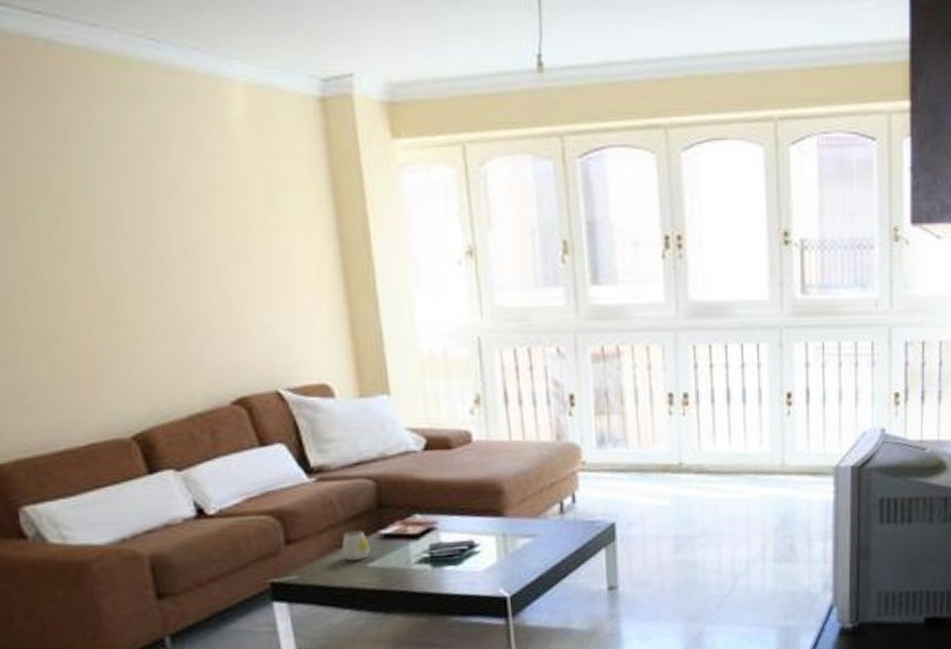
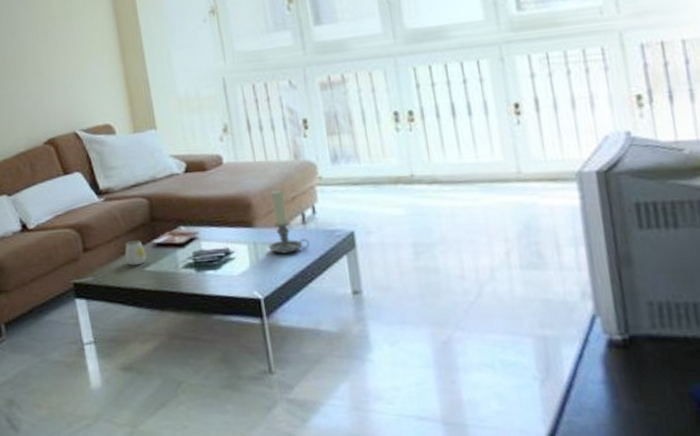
candle holder: none [519,474,567,547] -> present [268,189,310,254]

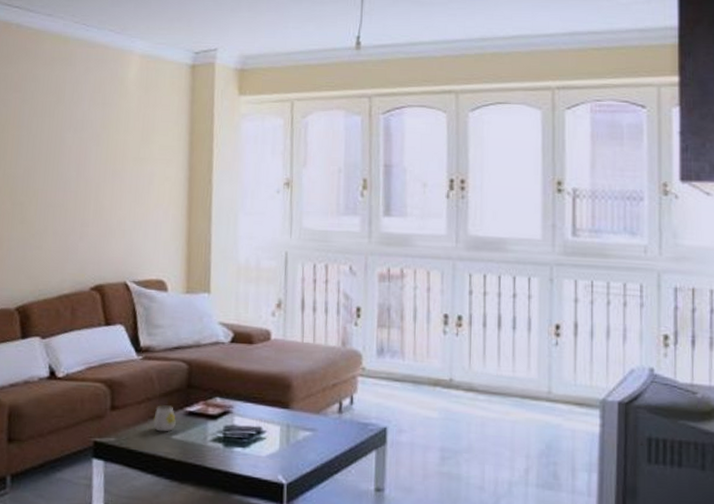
candle holder: present [268,189,310,254] -> none [300,374,343,441]

